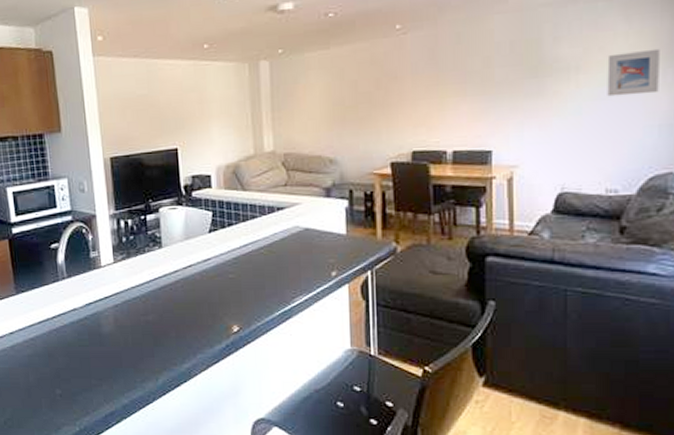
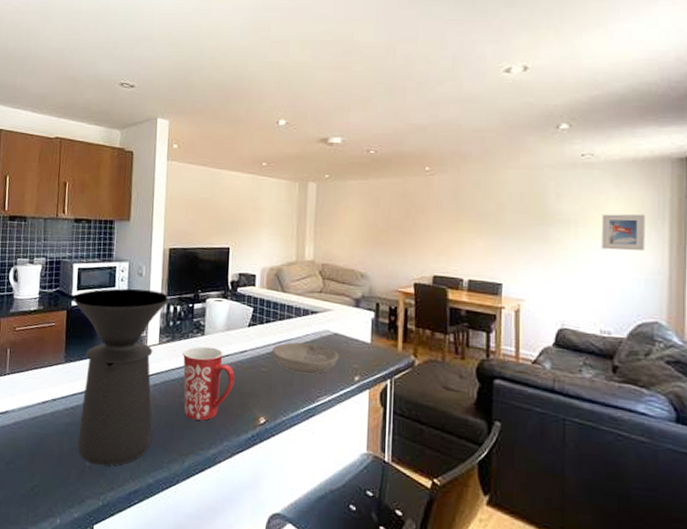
coffee maker: none [13,206,121,393] -> present [73,288,168,466]
mug: none [141,259,201,336] -> present [183,346,235,421]
bowl: none [238,242,313,276] -> present [272,342,339,375]

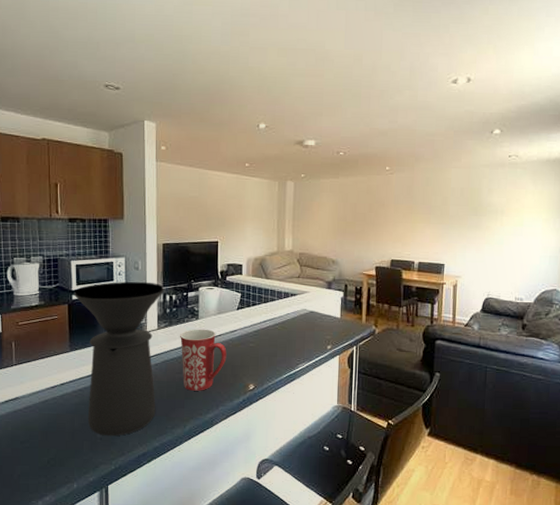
bowl: present [272,342,339,375] -> none [258,320,315,346]
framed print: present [601,214,645,252] -> none [519,204,552,235]

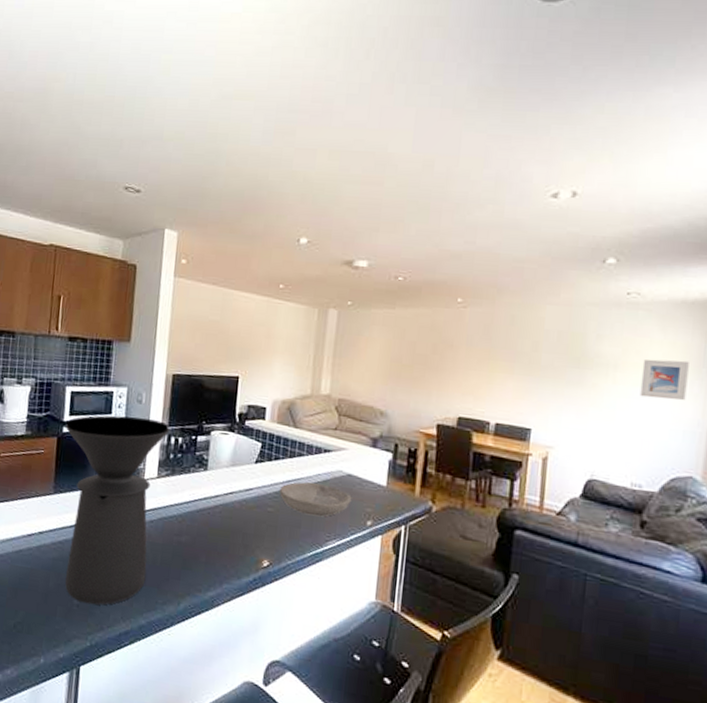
mug: present [180,329,227,391] -> none [182,481,239,561]
bowl: none [258,320,315,346] -> present [279,482,352,517]
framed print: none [519,204,552,235] -> present [640,359,689,401]

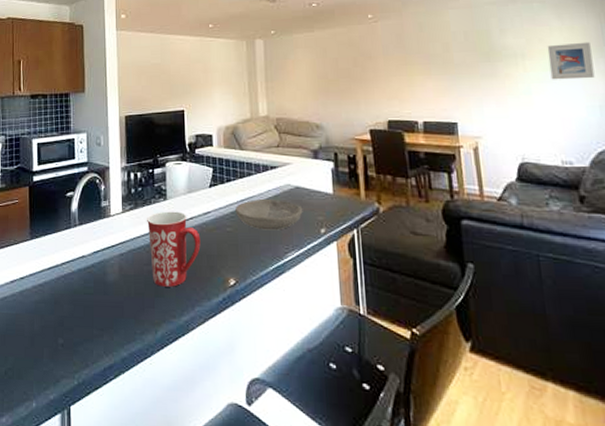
coffee maker: present [65,415,169,605] -> none [35,158,128,343]
mug: none [182,481,239,561] -> present [147,211,201,287]

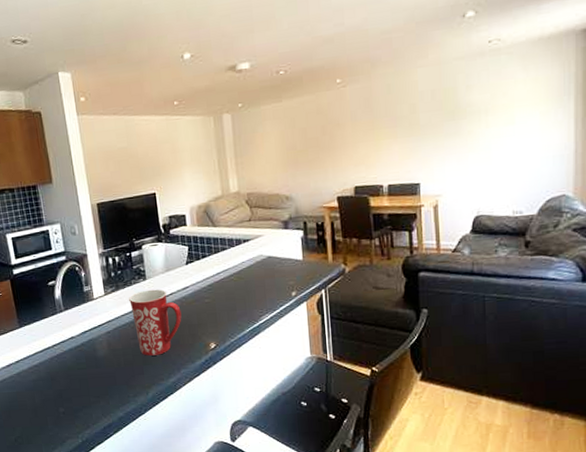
bowl: present [235,198,303,231] -> none [212,269,275,299]
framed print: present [547,41,595,80] -> none [510,92,552,134]

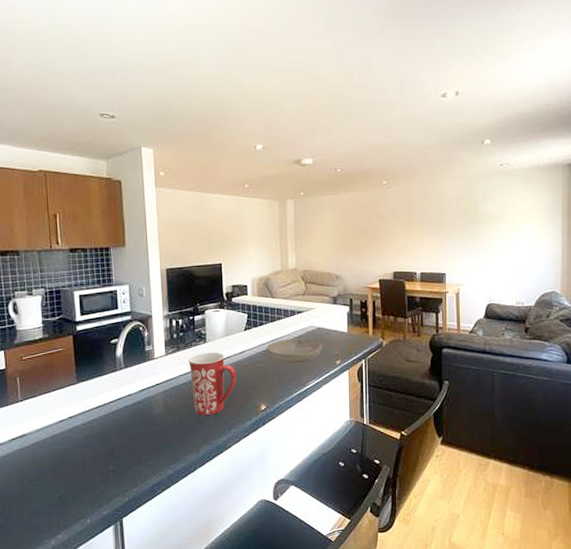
bowl: none [212,269,275,299] -> present [267,338,323,364]

